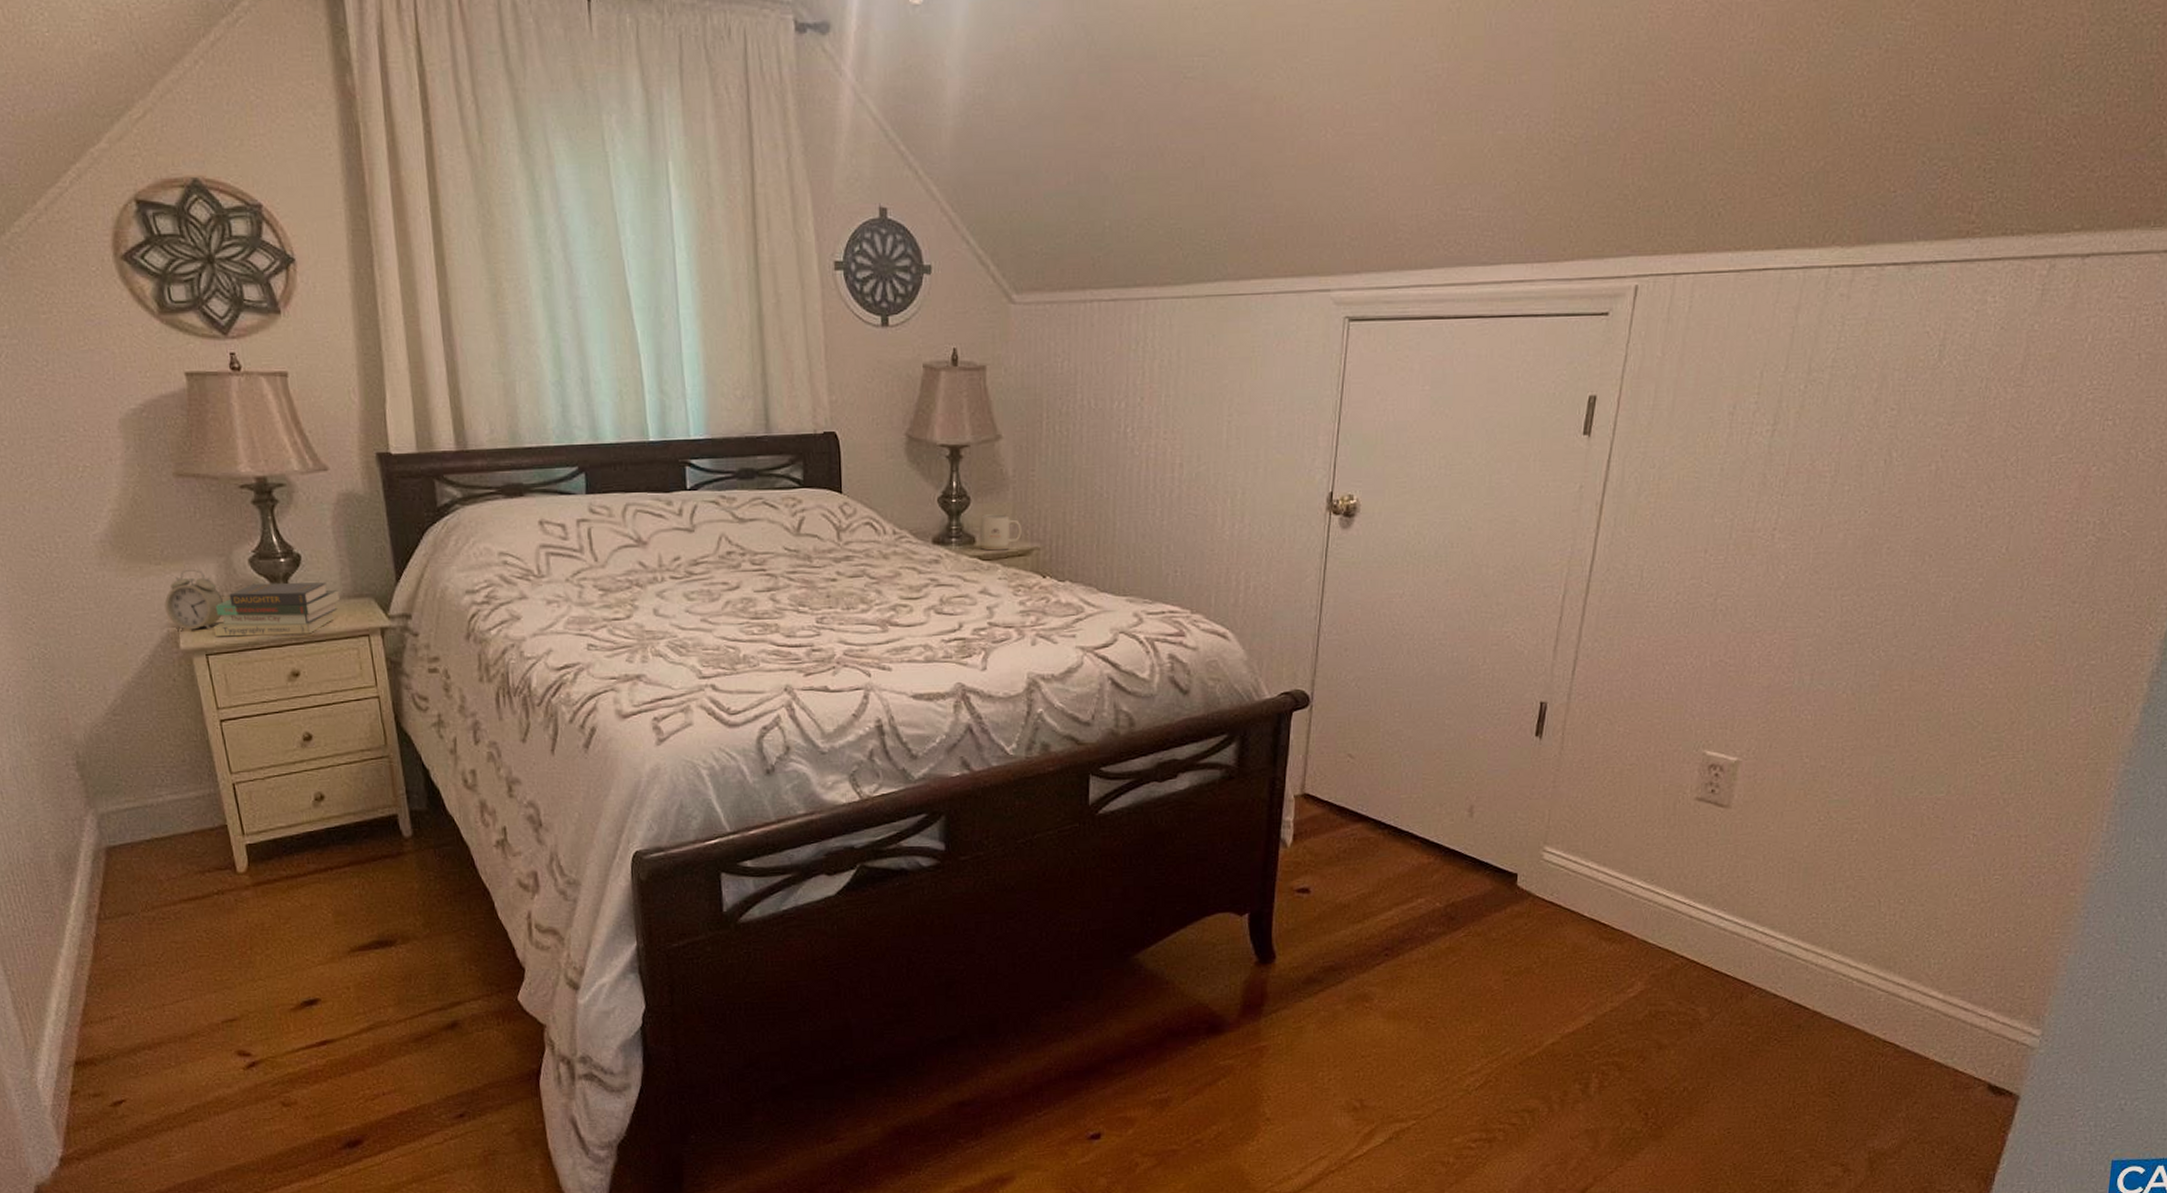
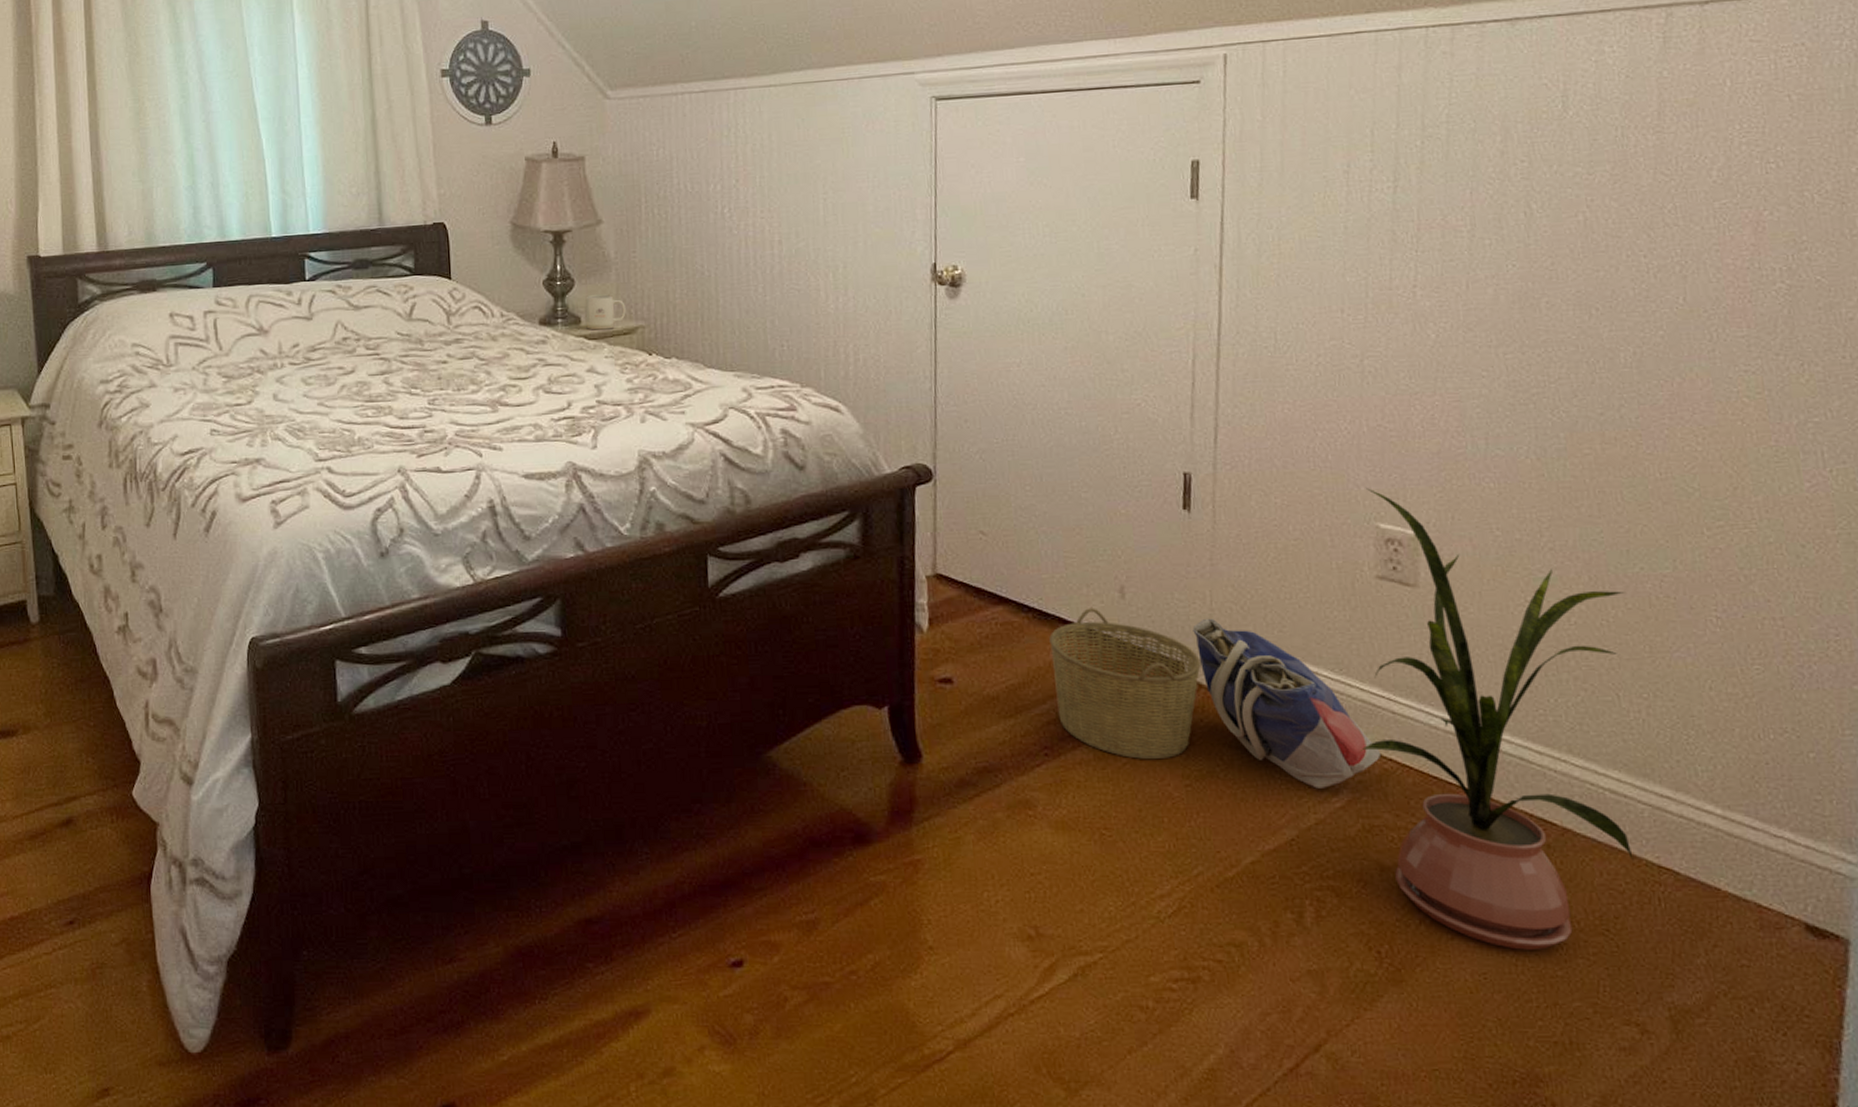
basket: none [1401,825,1532,959] -> present [1049,608,1201,760]
tote bag: none [1529,834,1675,981] -> present [1192,618,1382,789]
house plant: none [1657,718,1903,1110] -> present [1359,488,1634,950]

